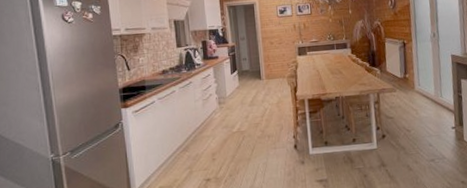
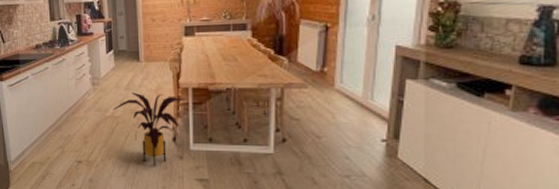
house plant: none [239,106,302,174] -> present [113,92,185,166]

